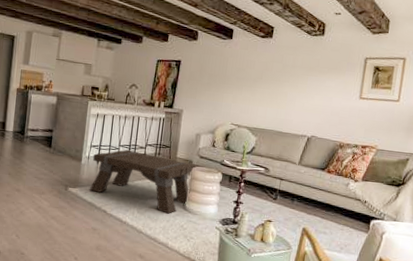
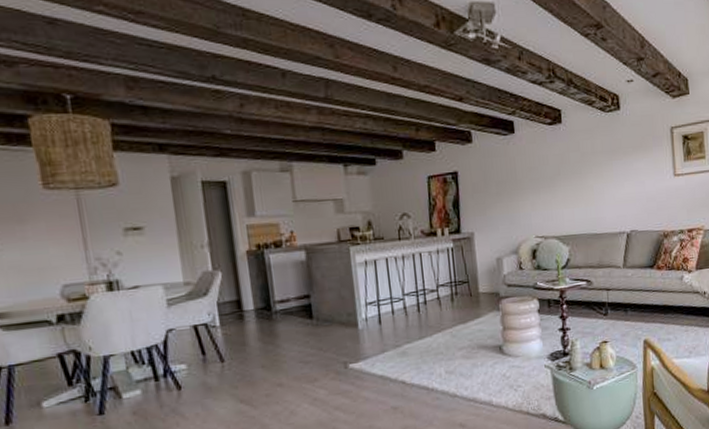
coffee table: present [89,149,196,214] -> none [373,296,505,365]

